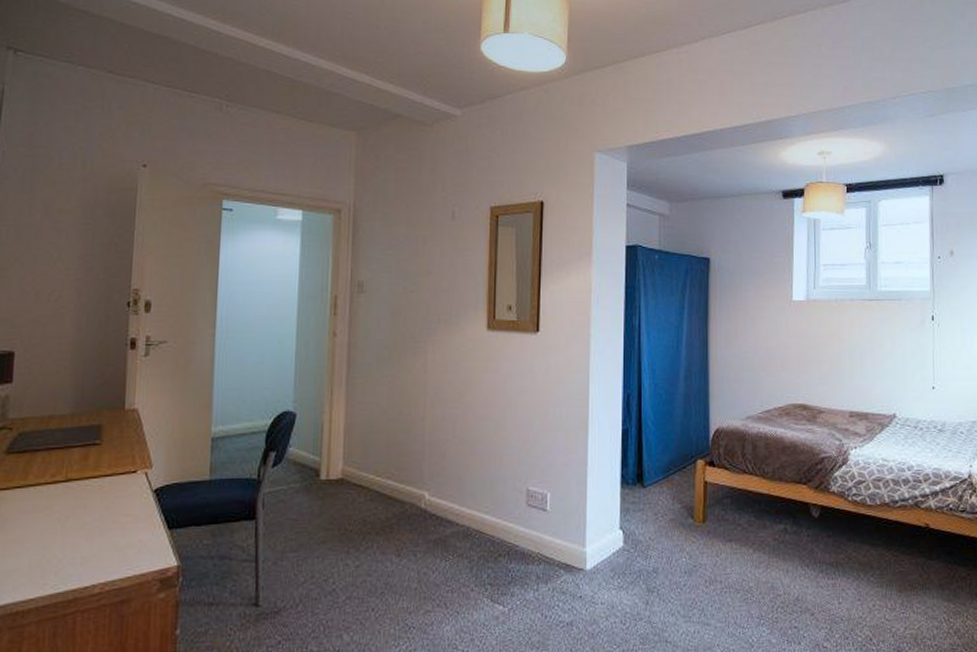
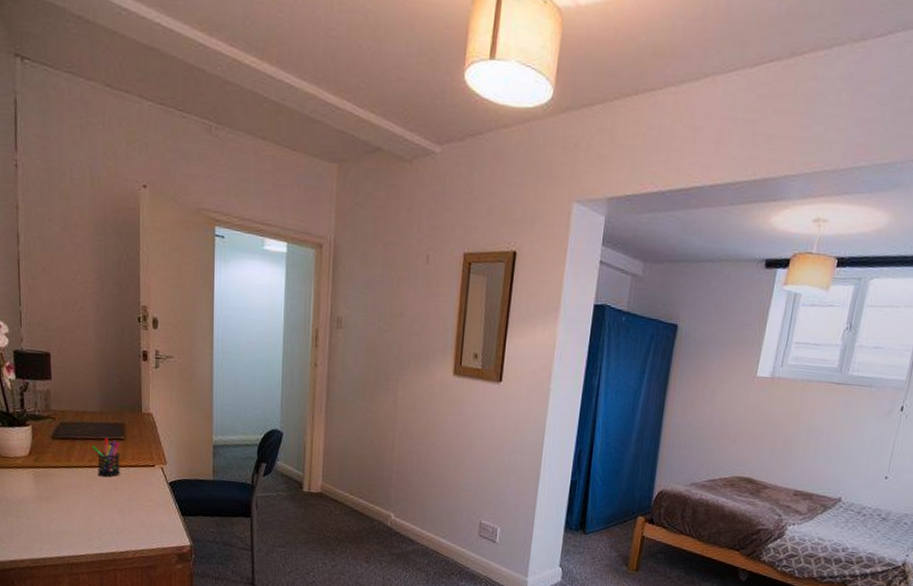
pen holder: none [56,444,94,493] -> present [91,437,120,477]

